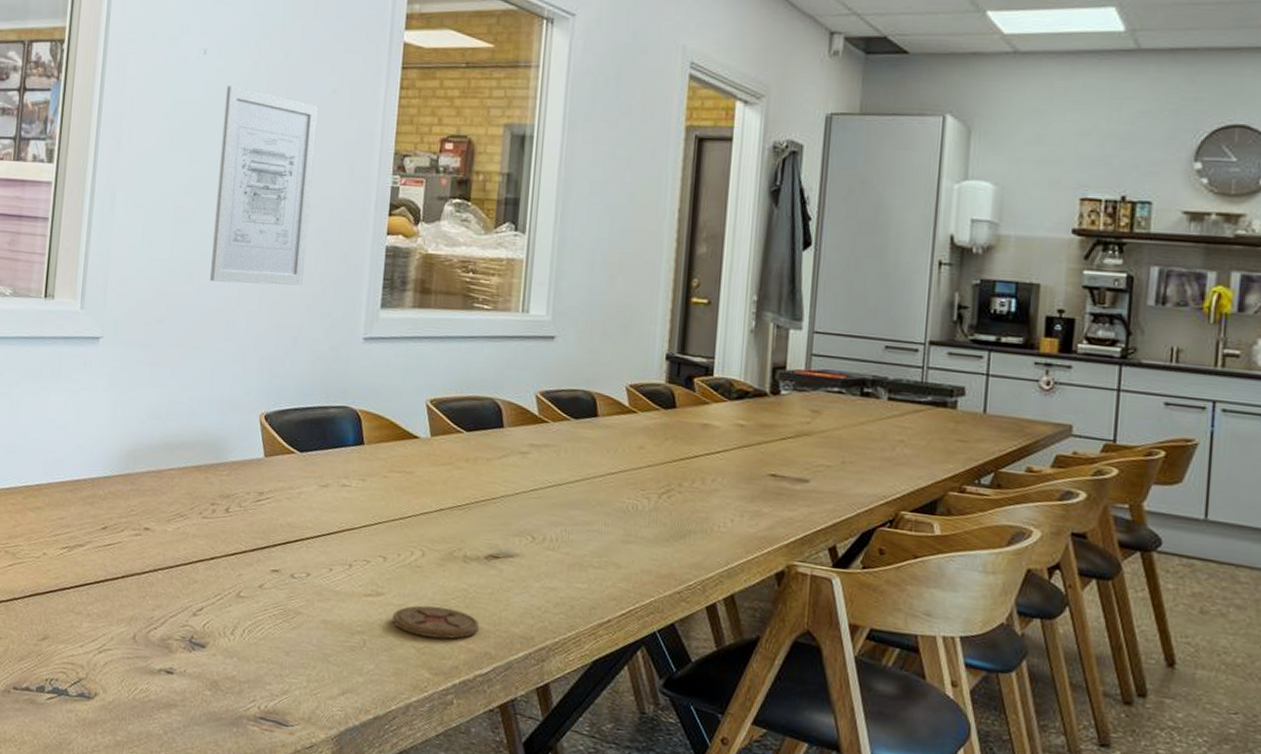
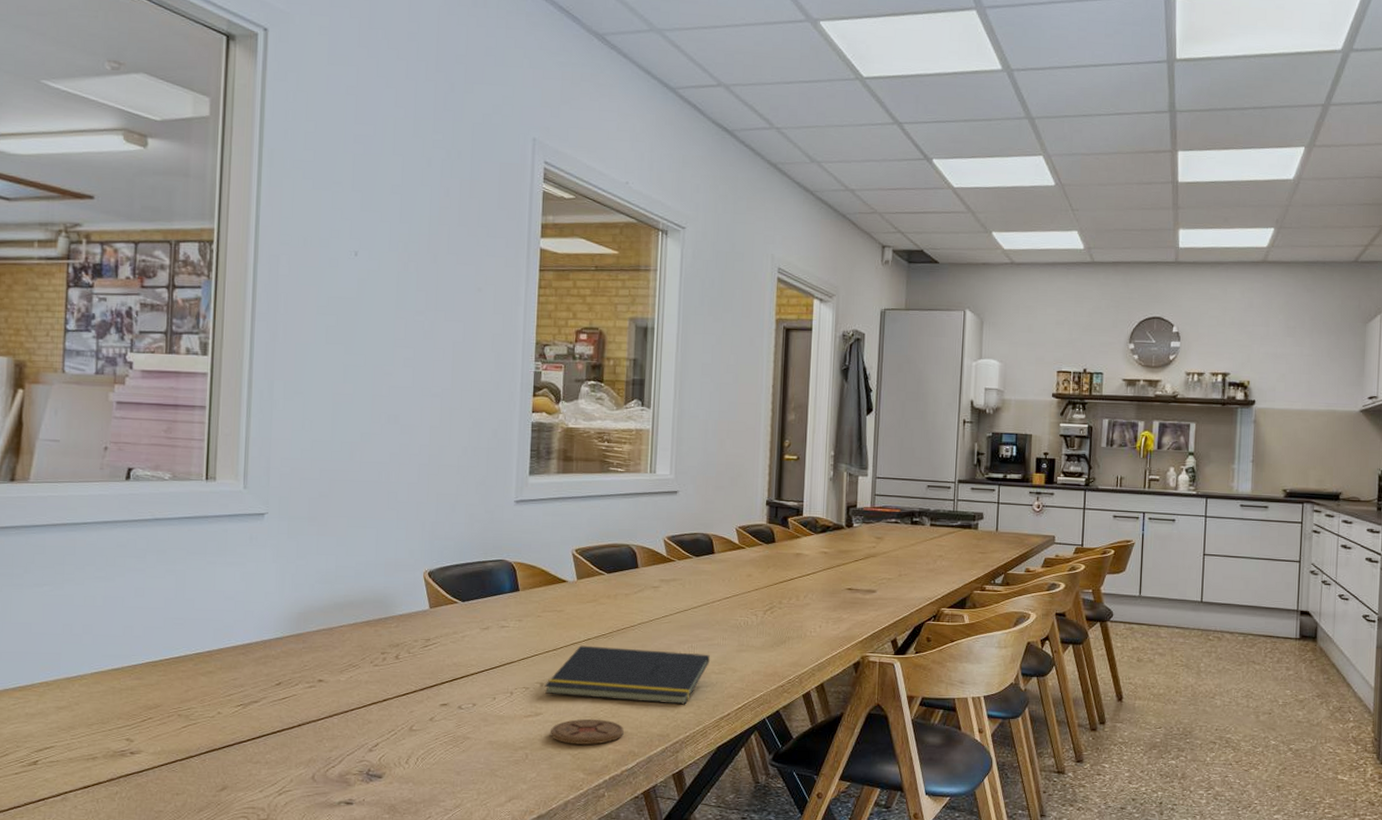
wall art: present [210,86,319,286] -> none [371,284,466,459]
notepad: none [388,516,588,603] -> present [544,645,710,705]

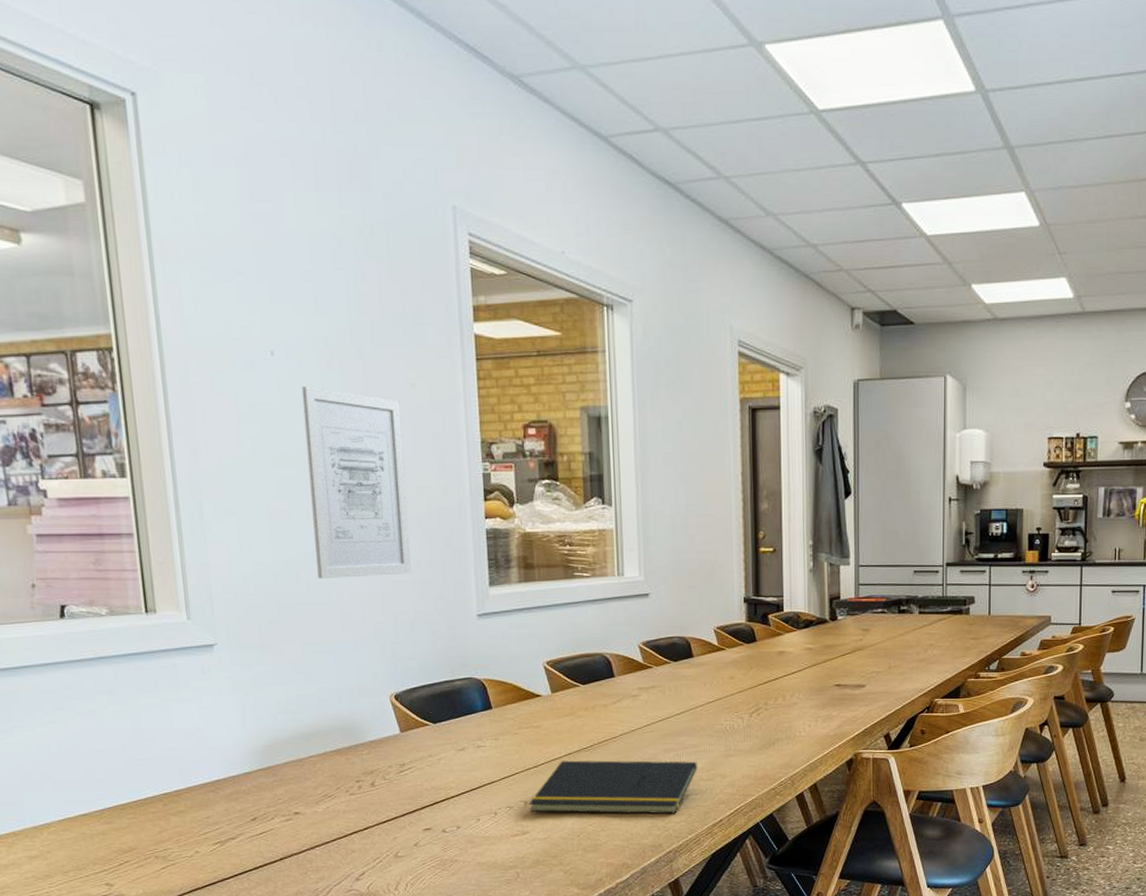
wall art: none [371,284,466,459] -> present [301,386,412,578]
coaster: present [549,719,624,745] -> none [539,833,615,860]

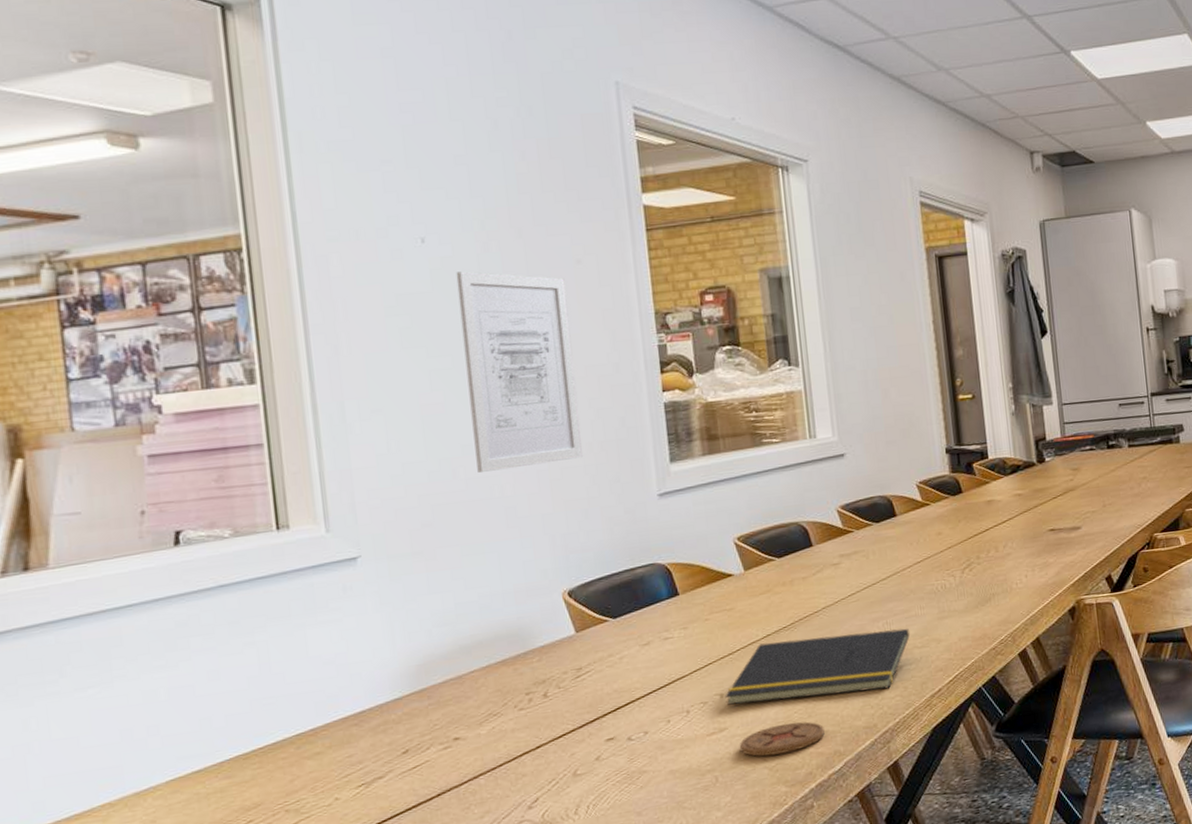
coaster: none [539,833,615,860] -> present [739,721,825,757]

